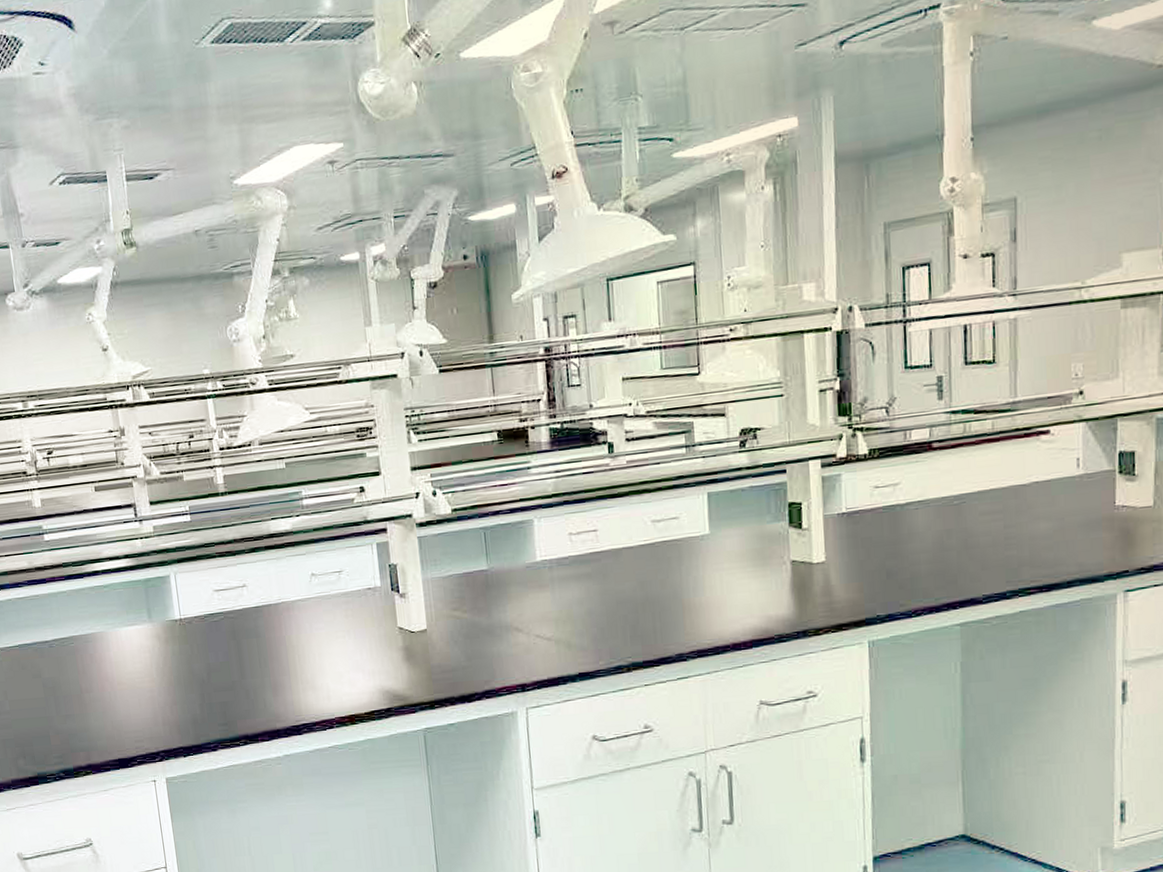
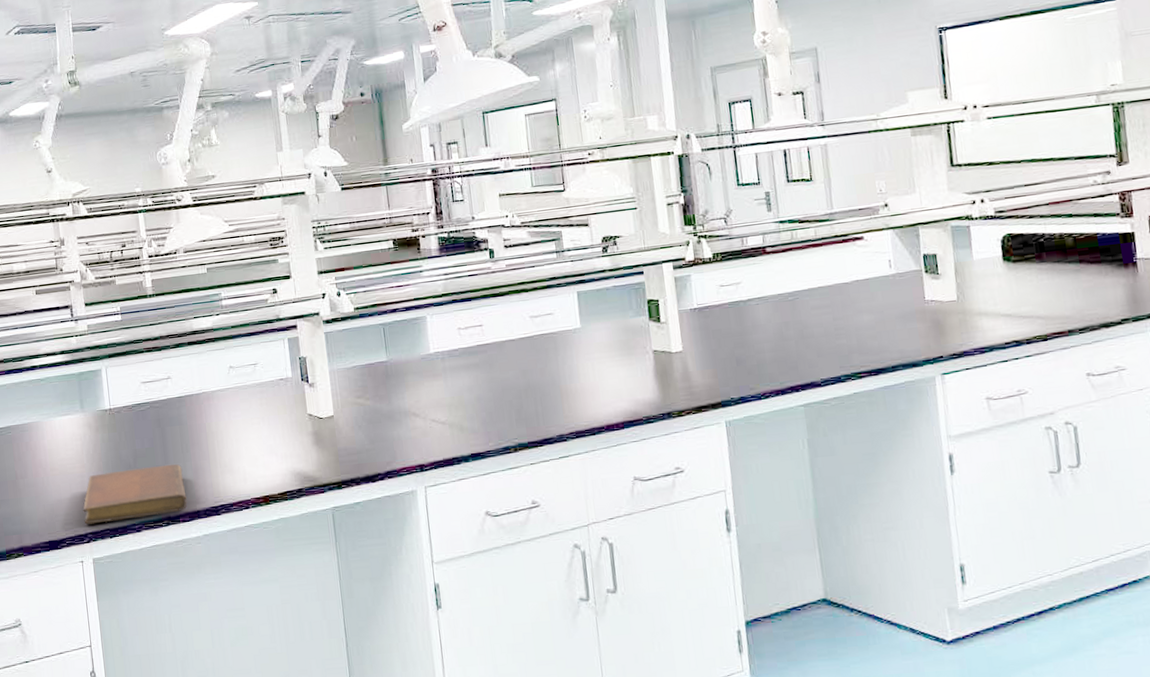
notebook: none [153,679,266,743] -> present [83,463,187,525]

